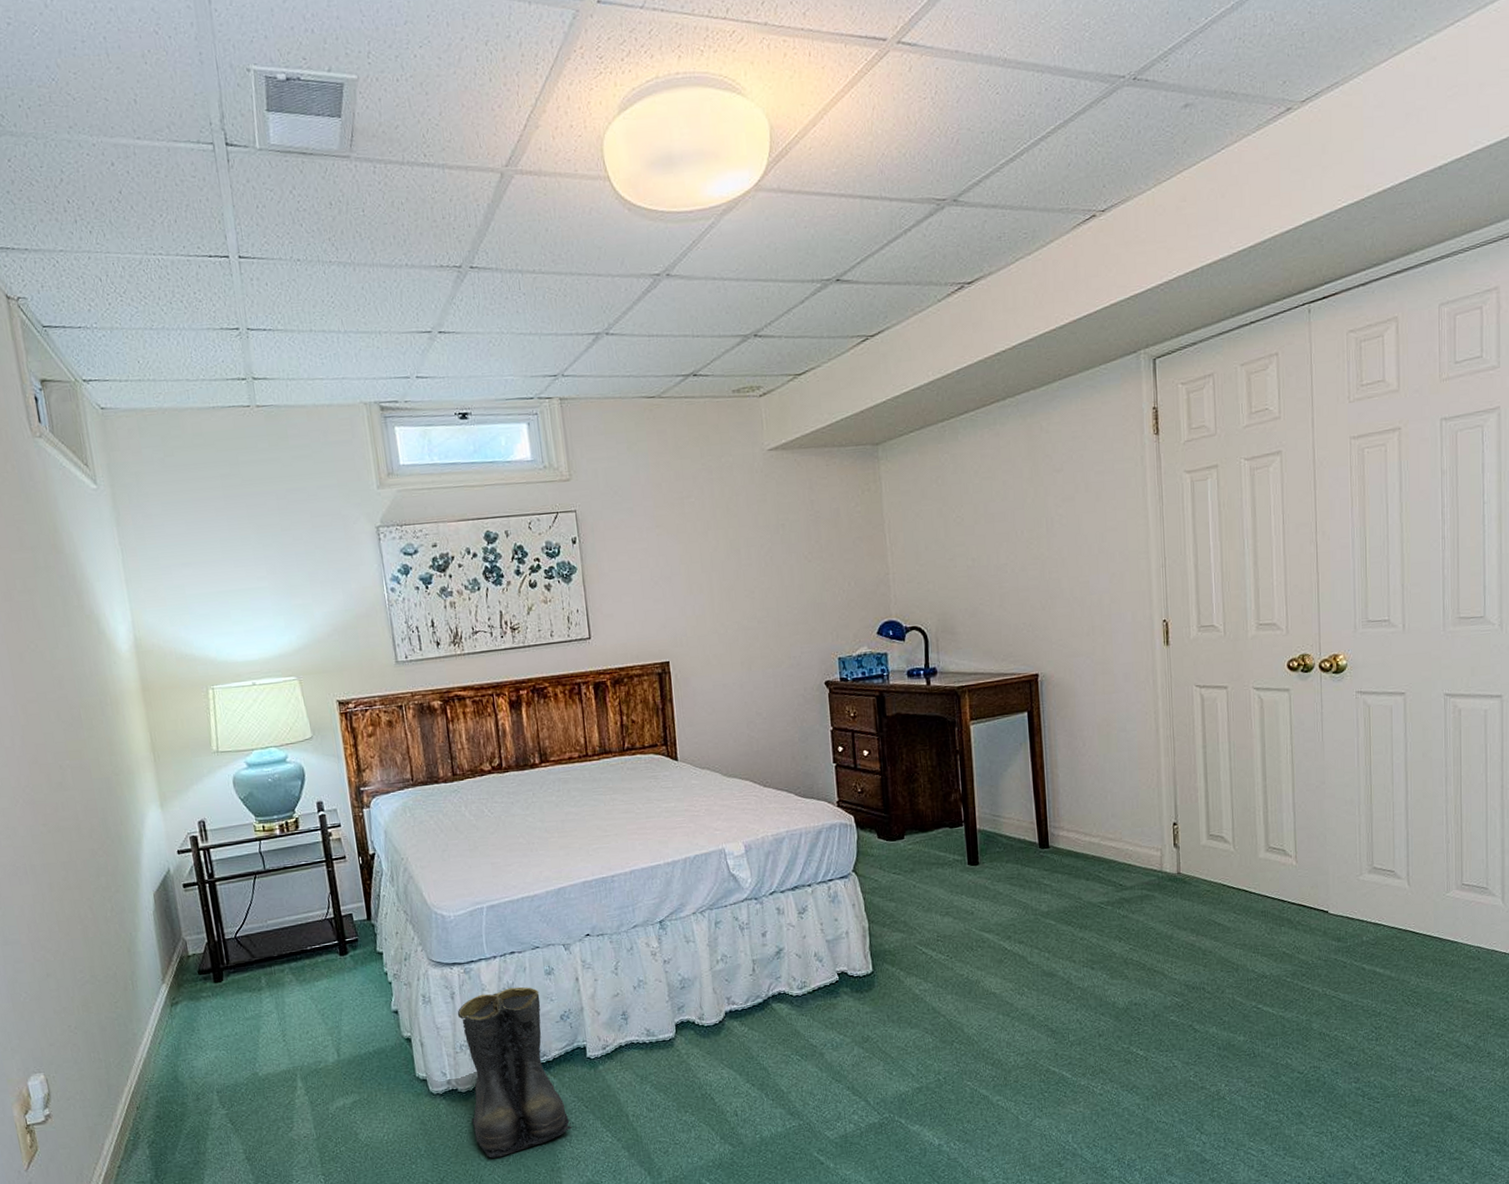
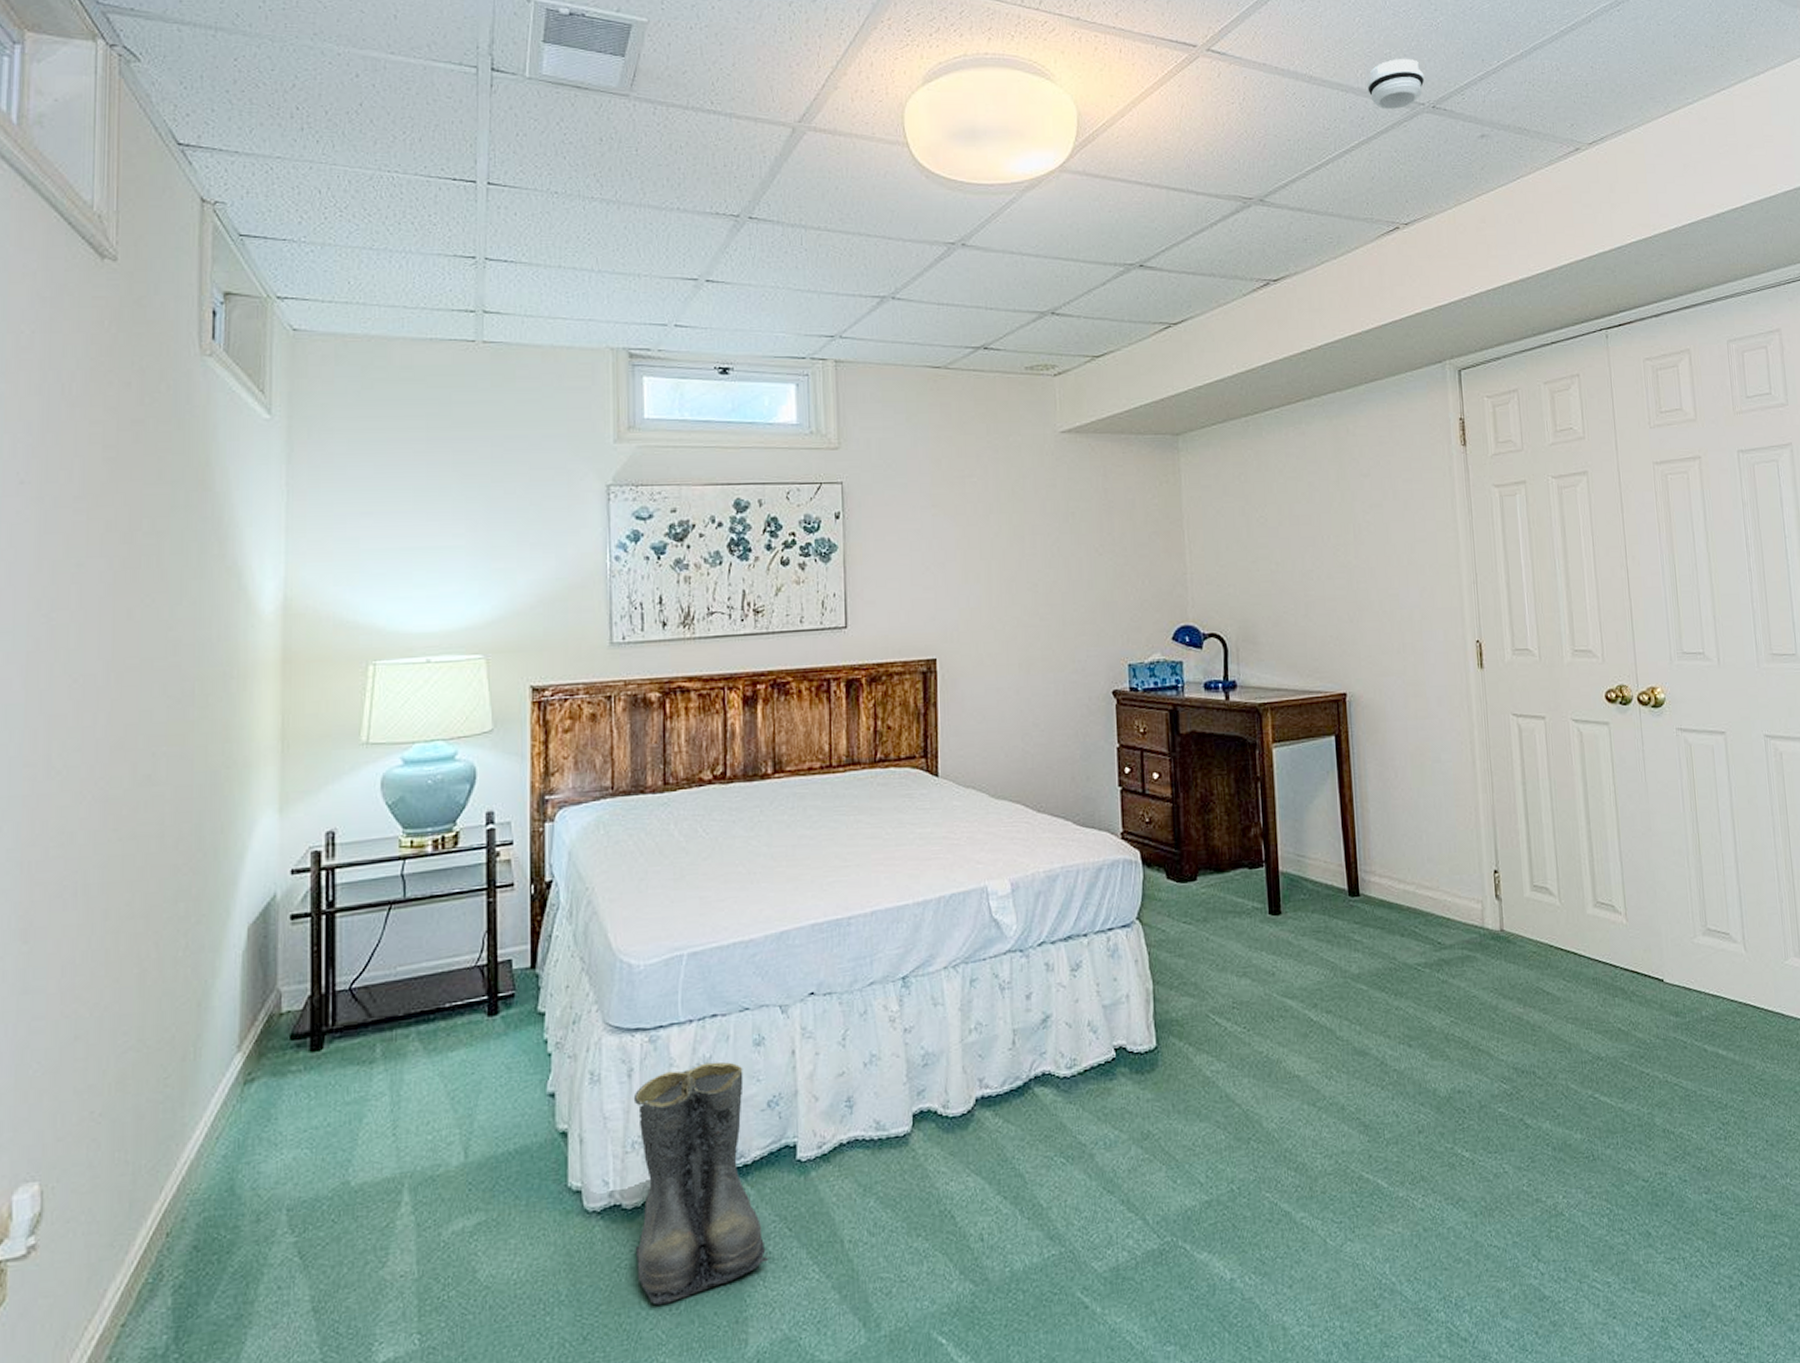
smoke detector: none [1064,26,1126,88] -> present [1367,58,1425,110]

